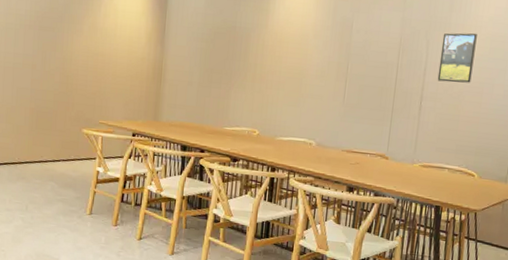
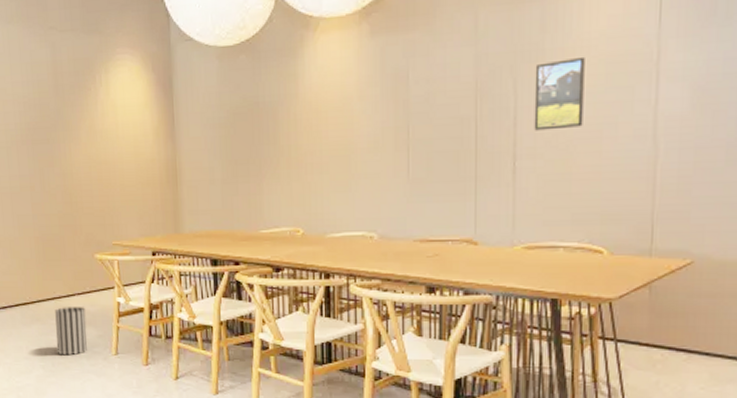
wastebasket: none [37,170,68,211] -> present [55,307,88,356]

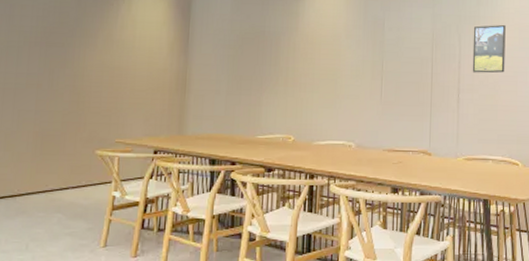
wastebasket: present [55,307,88,356] -> none [40,200,78,249]

